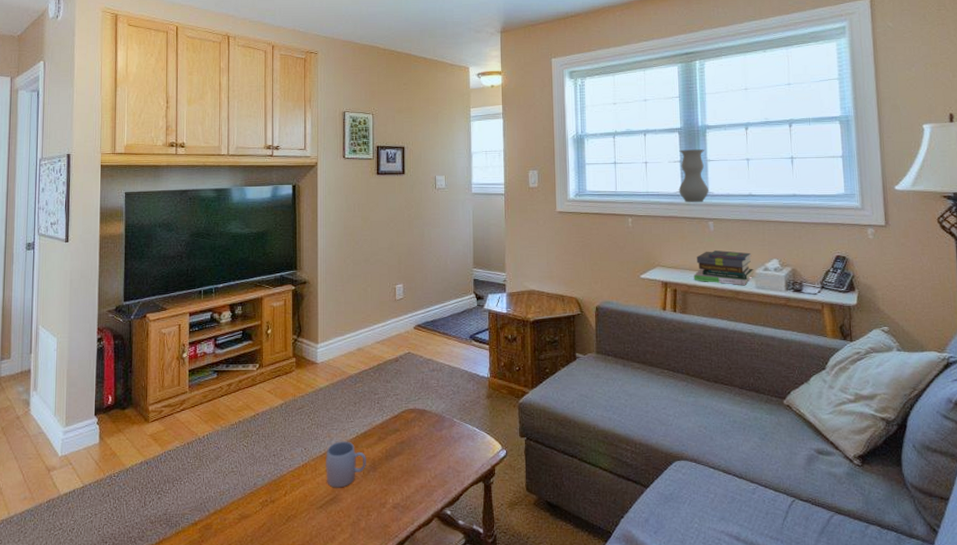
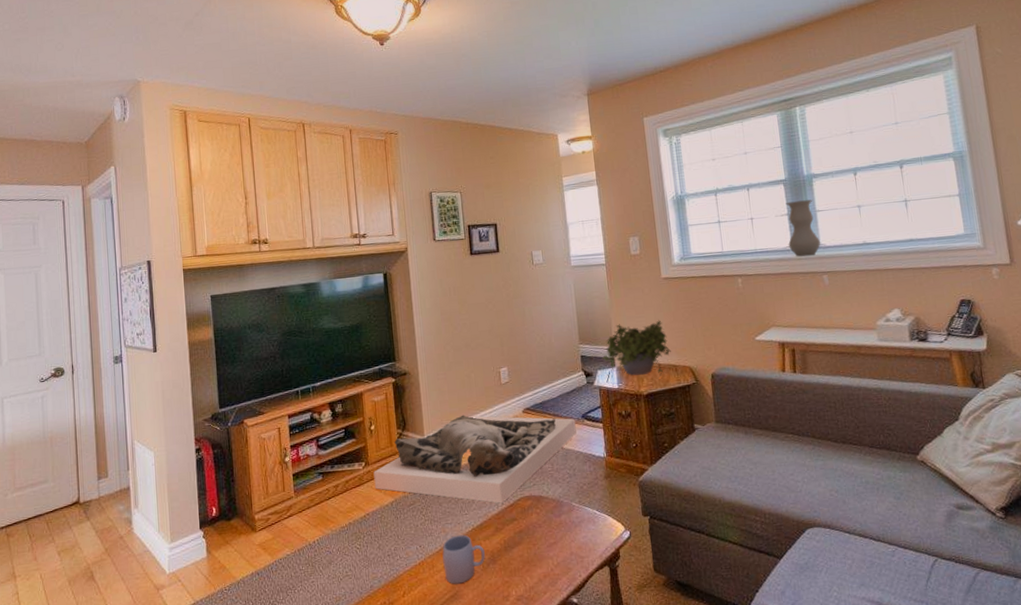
dog bed: none [266,326,463,414] -> present [373,414,577,503]
potted plant: none [493,251,560,304] -> present [601,320,671,376]
books: present [694,250,755,286] -> none [811,304,876,340]

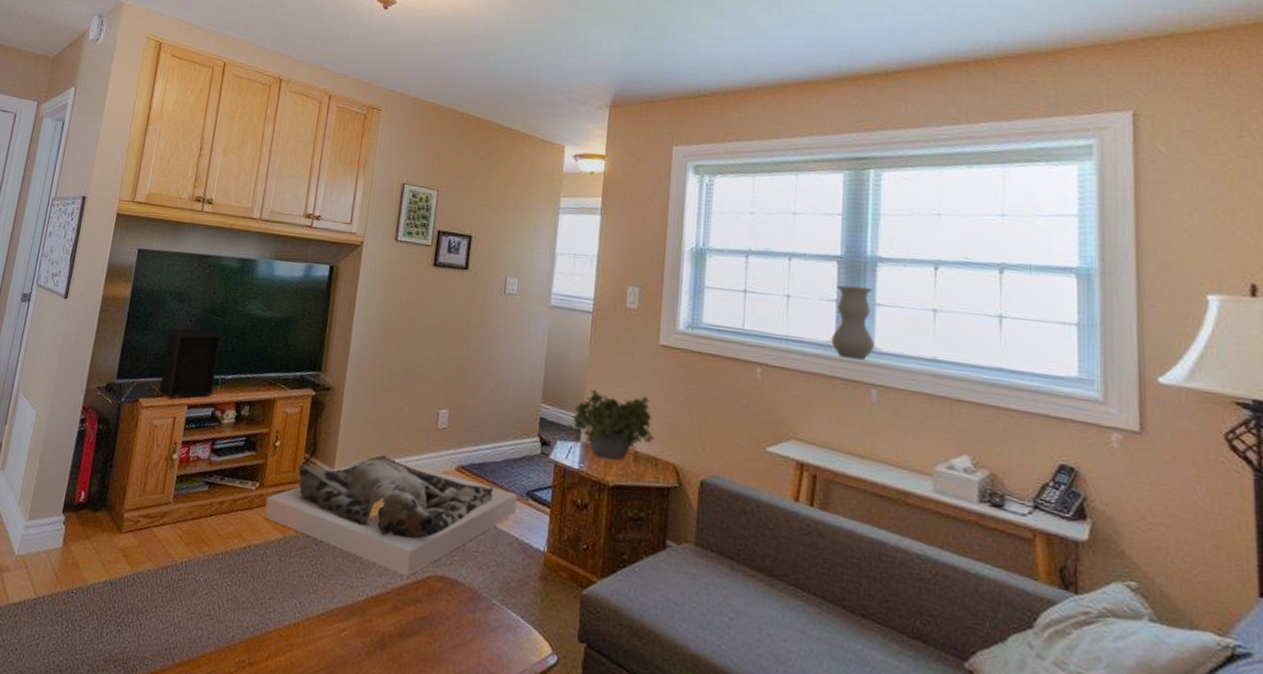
speaker: none [256,350,308,414] -> present [159,328,222,399]
mug: present [442,534,485,584] -> none [321,601,374,664]

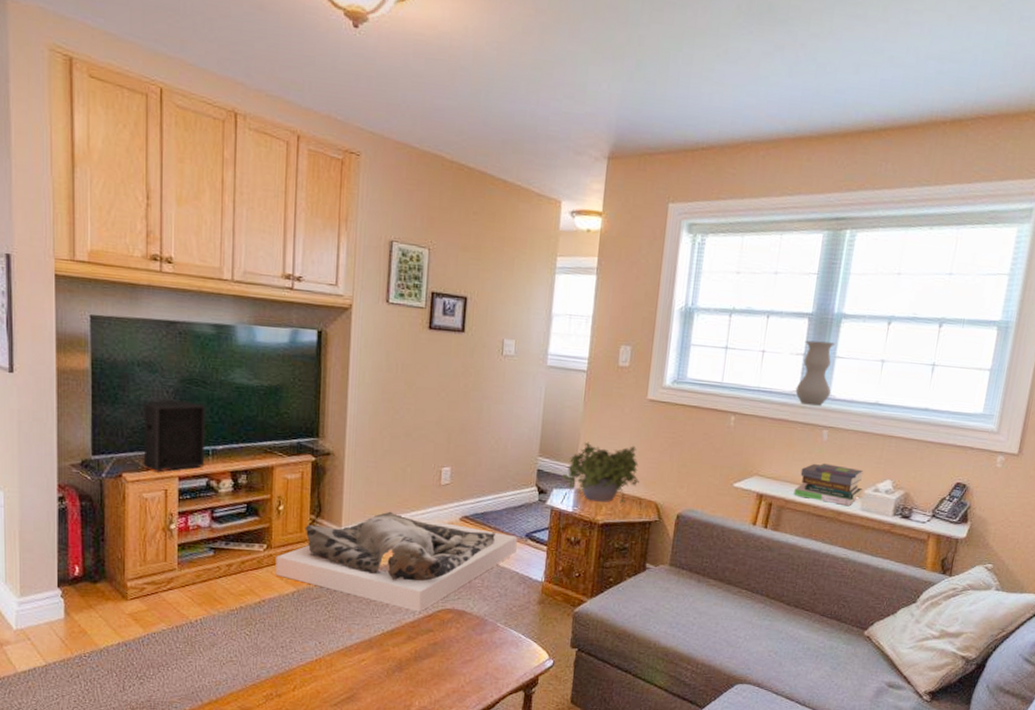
books: none [843,428,934,487] -> present [794,463,864,507]

